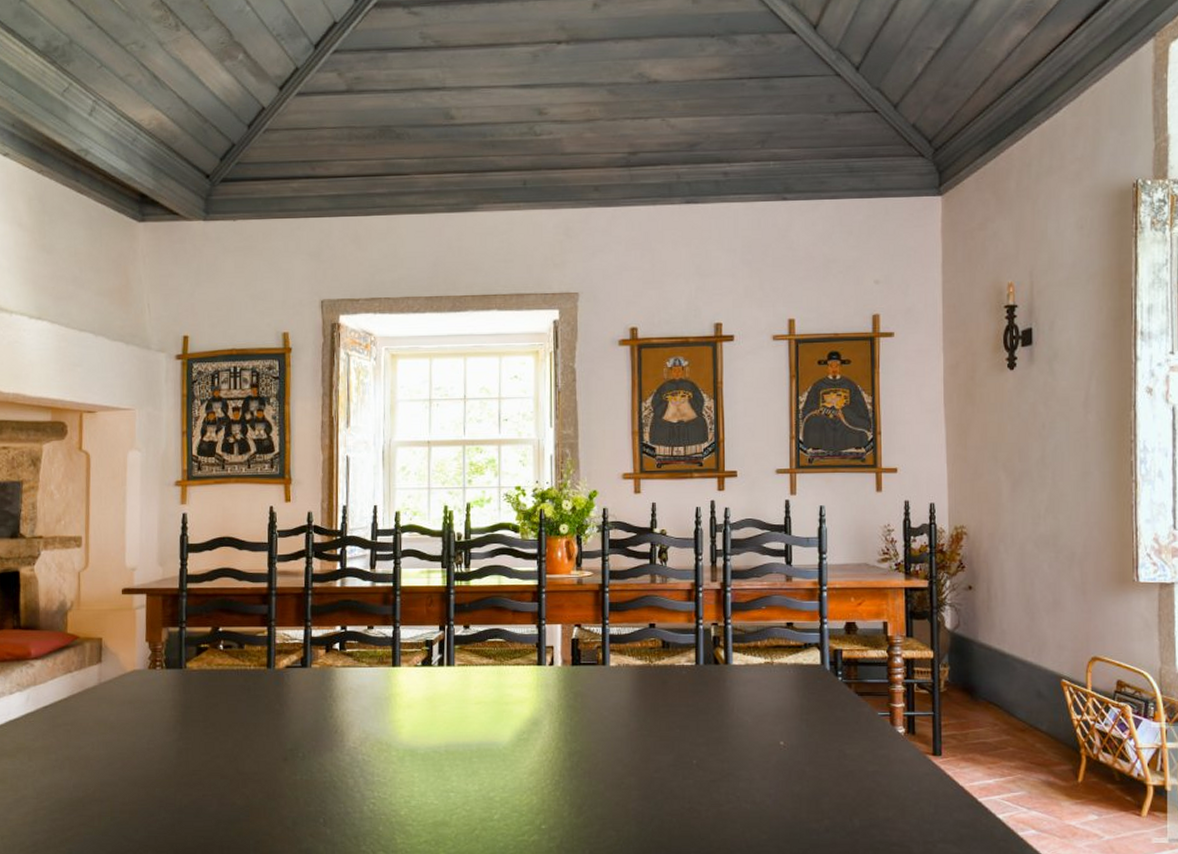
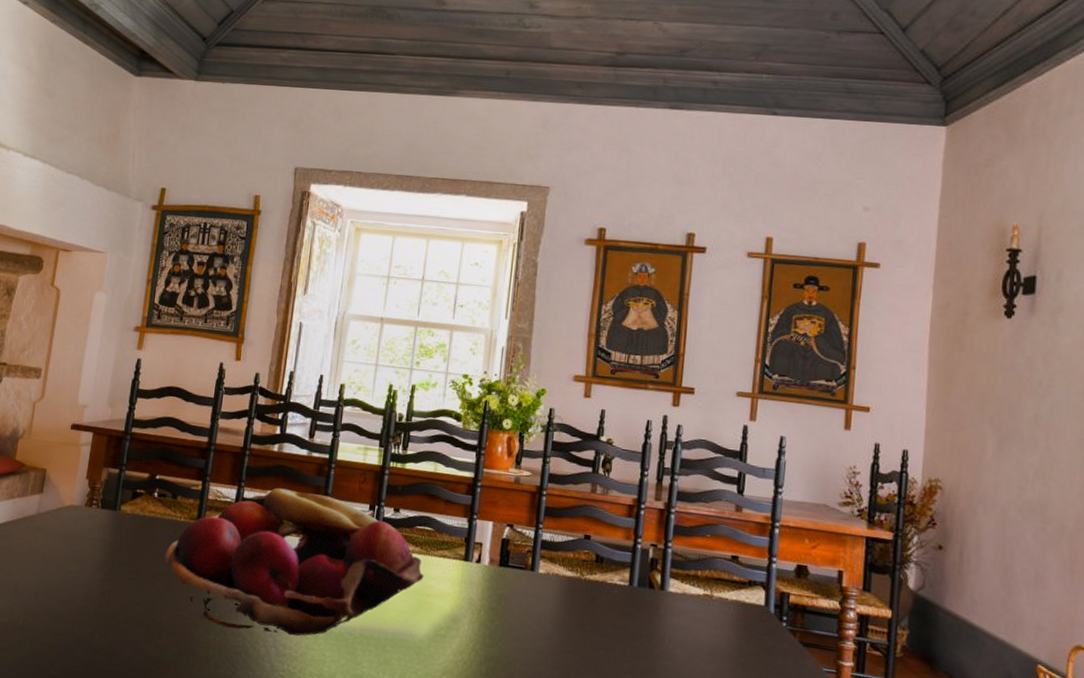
fruit basket: none [239,622,501,765] -> present [165,487,424,636]

